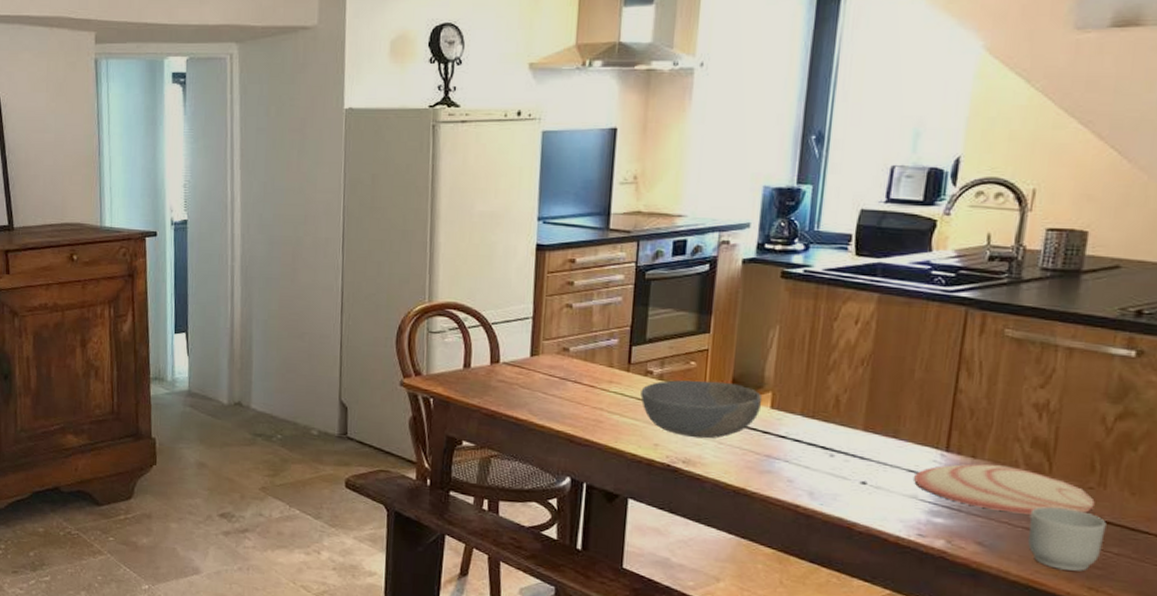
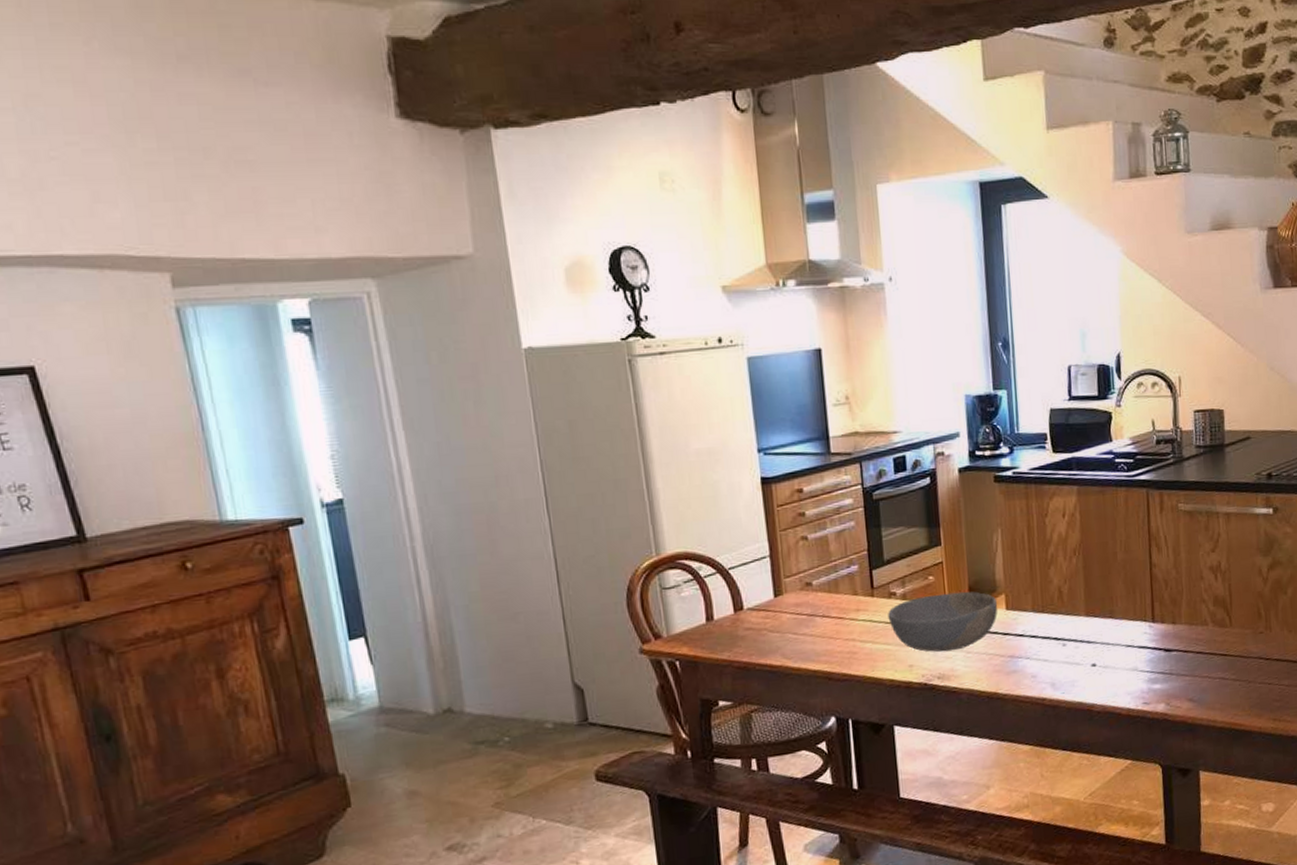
plate: present [914,464,1095,515] -> none [1132,626,1266,668]
mug: present [1028,506,1107,571] -> none [1222,653,1277,709]

